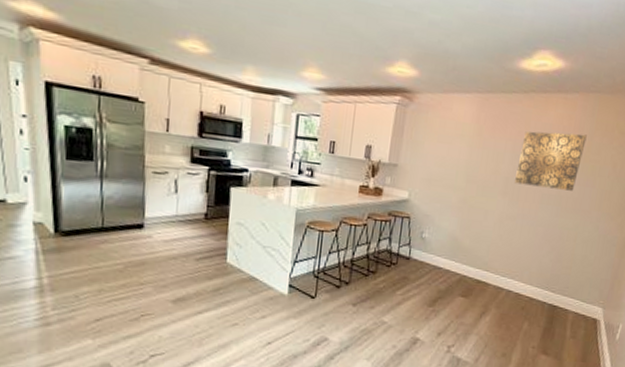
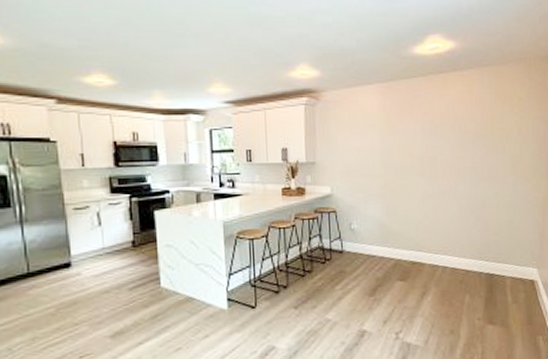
wall art: present [515,131,587,191] -> none [429,106,489,162]

